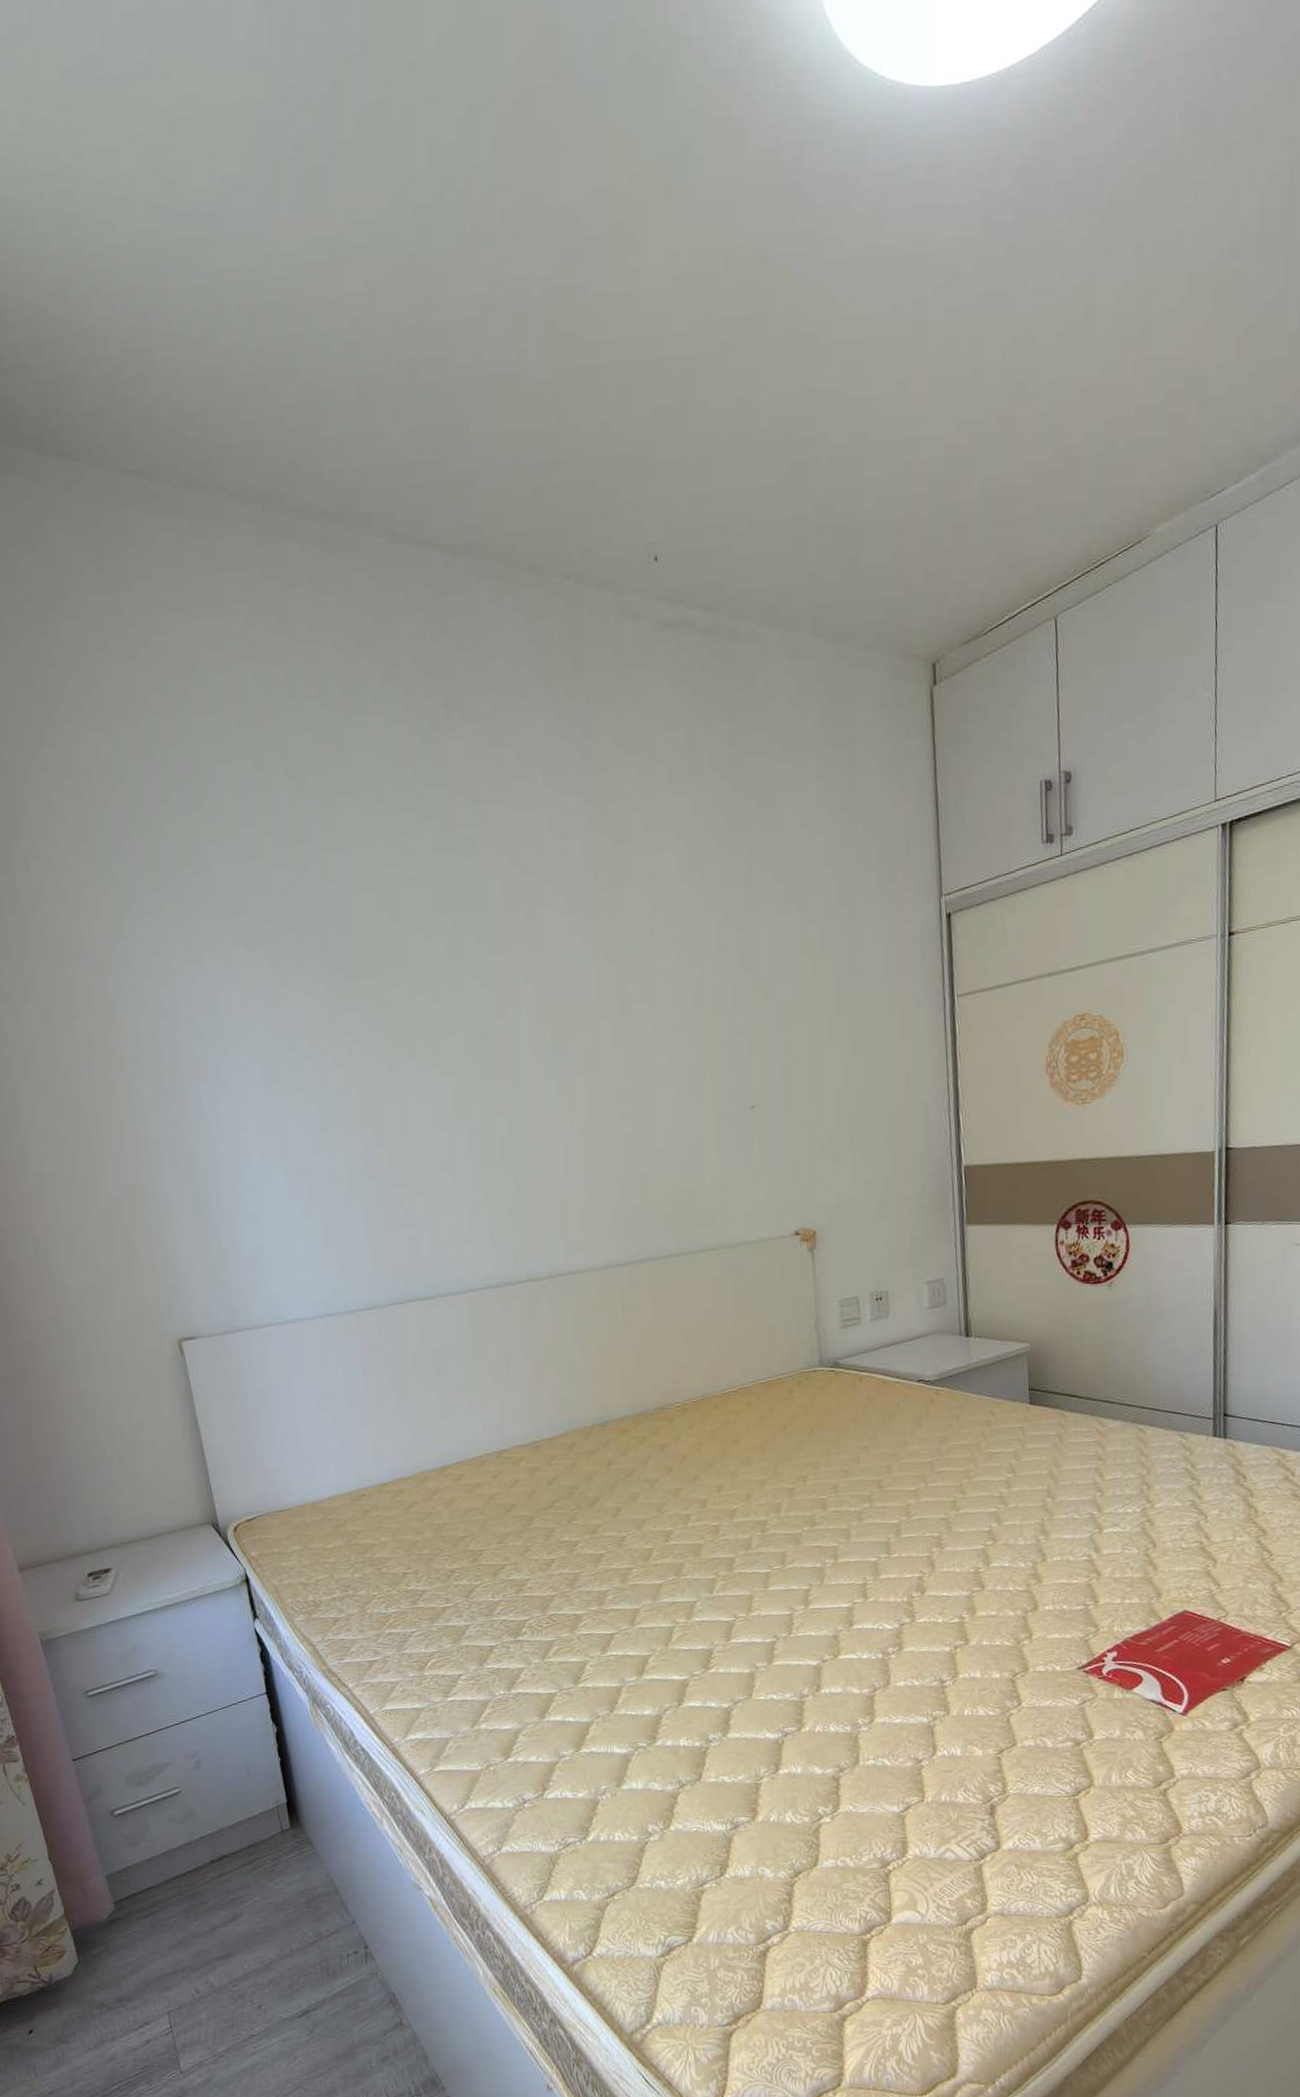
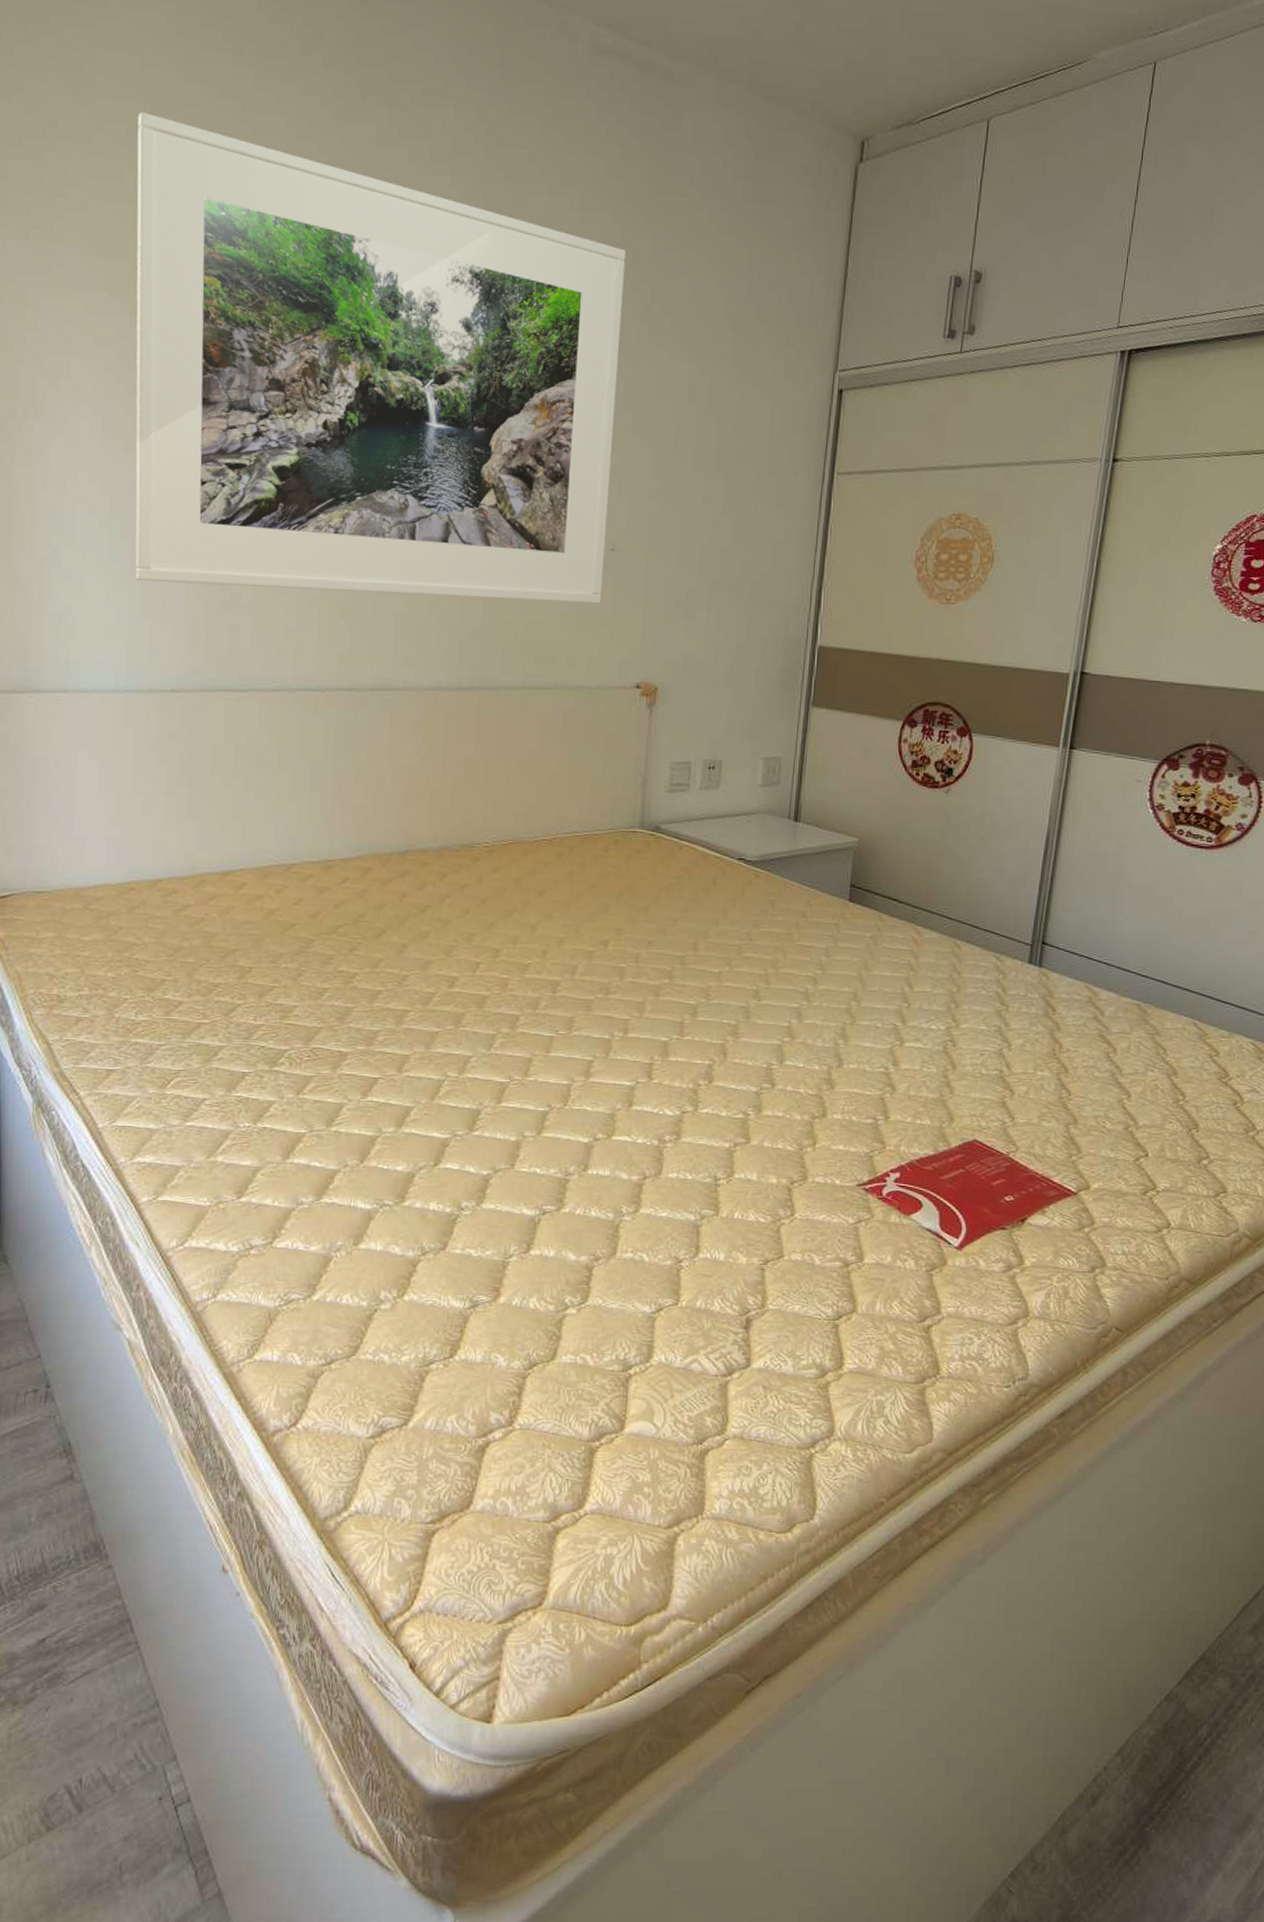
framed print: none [242,770,750,1212] -> present [135,112,626,604]

